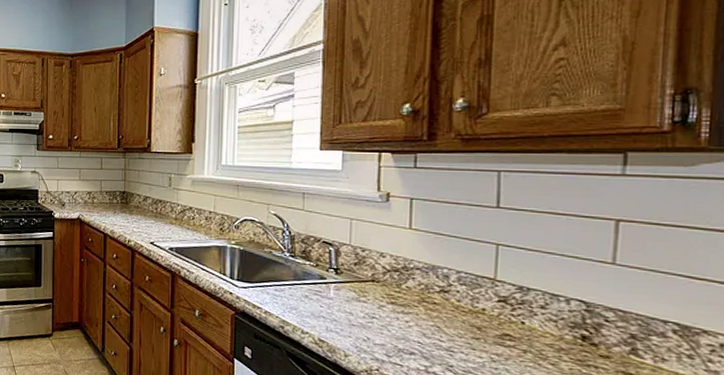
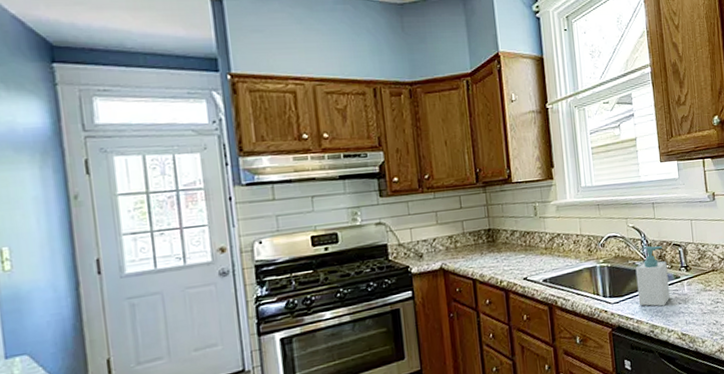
soap bottle: none [270,237,311,305] -> present [635,246,670,307]

